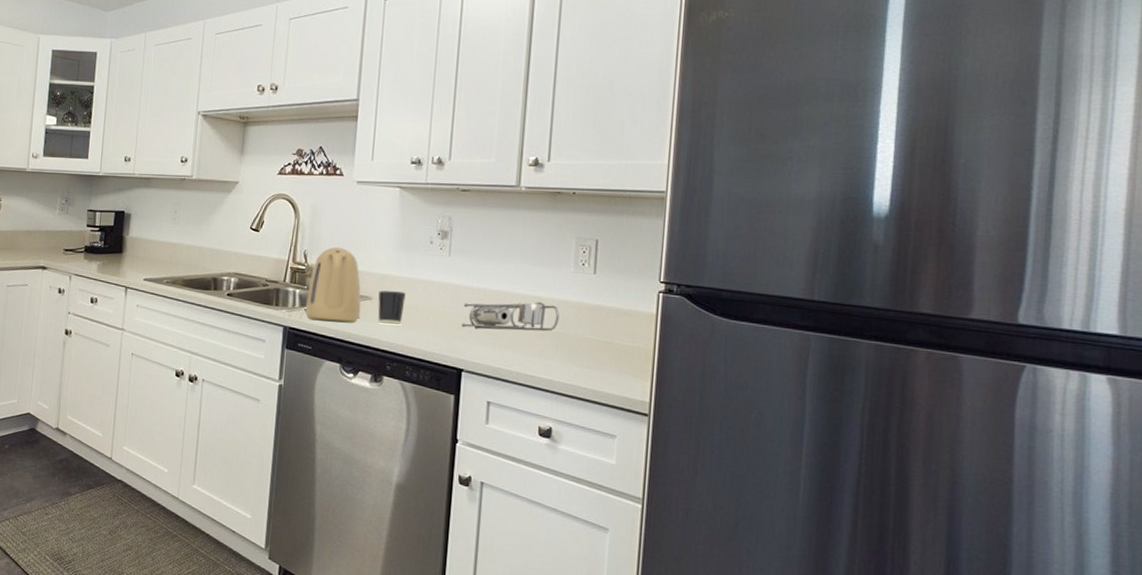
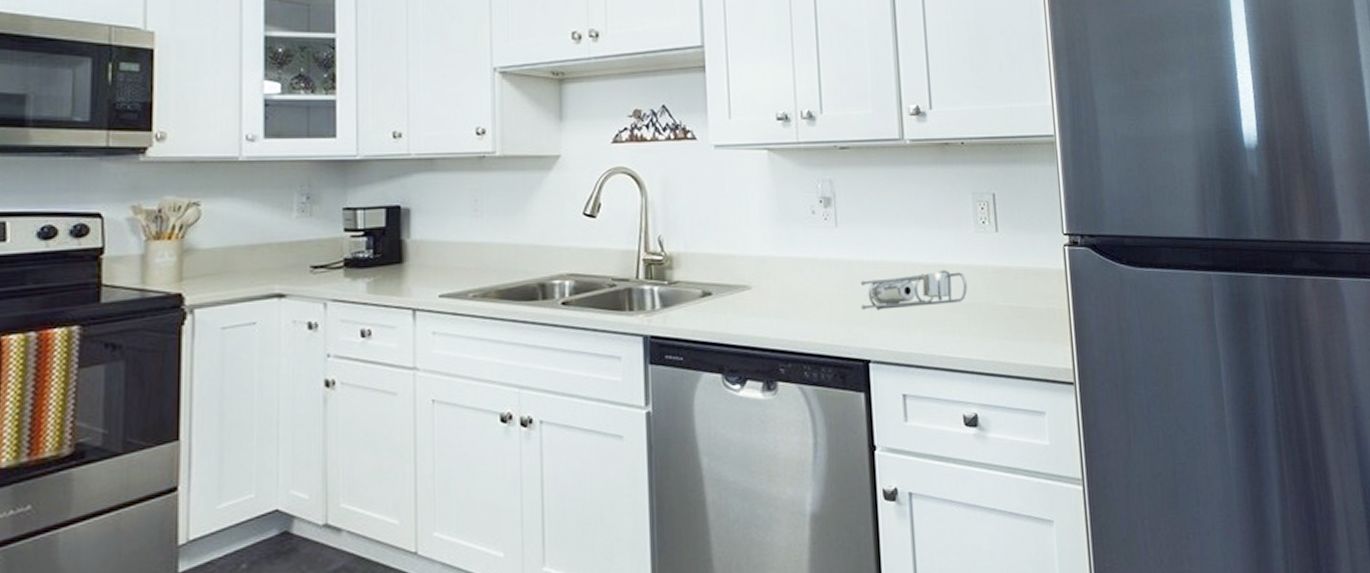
kettle: present [305,247,361,323] -> none [668,227,740,324]
mug: present [377,290,406,325] -> none [759,275,792,318]

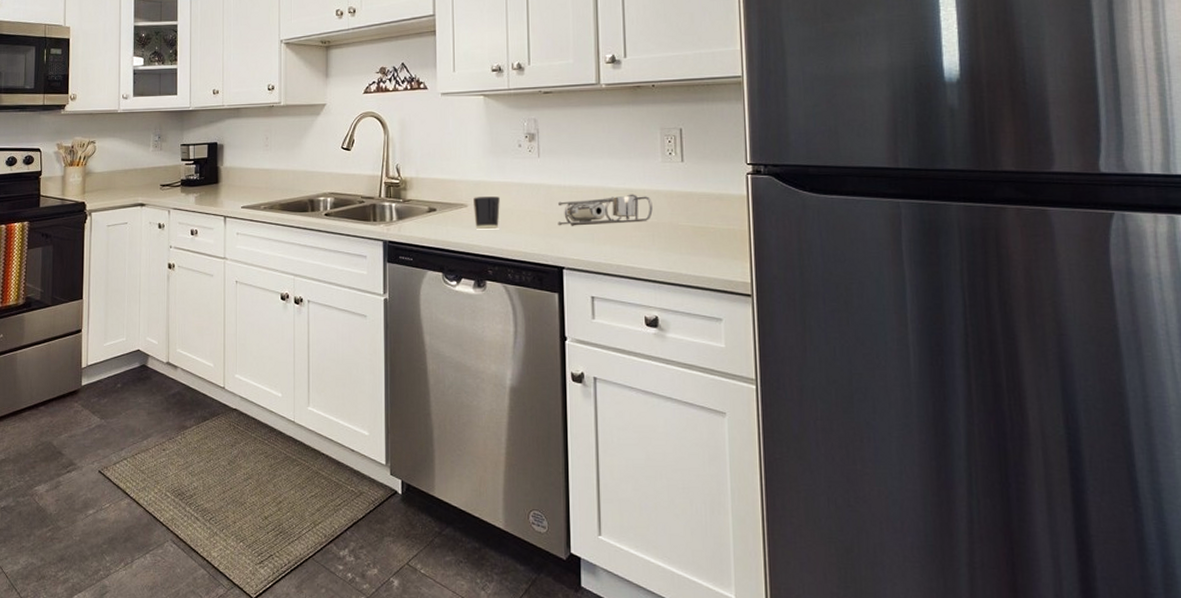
mug: none [759,275,792,318] -> present [473,196,500,230]

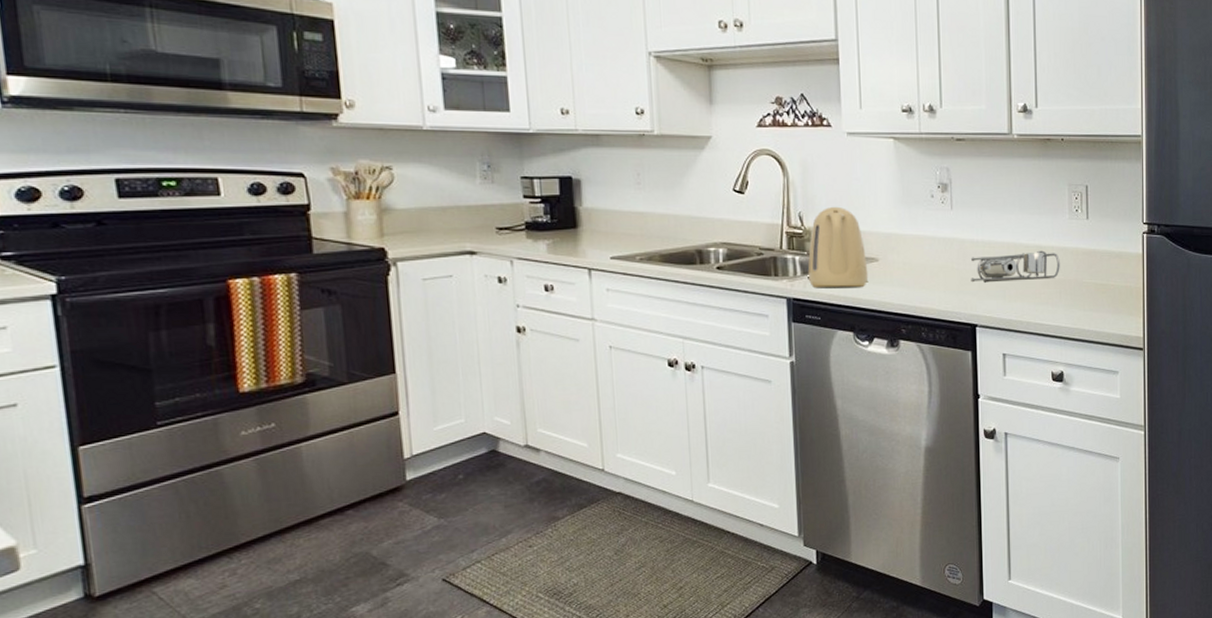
kettle: none [402,158,458,233] -> present [807,206,868,290]
mug: present [473,196,500,230] -> none [885,251,913,286]

